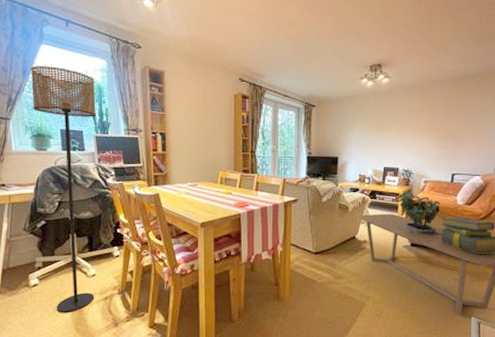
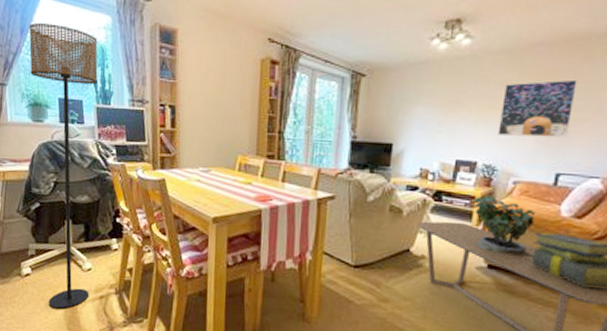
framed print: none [411,107,461,148] -> present [498,79,577,138]

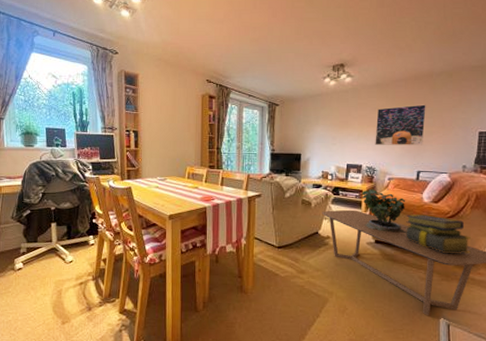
floor lamp: present [28,23,98,309] -> none [22,72,77,295]

